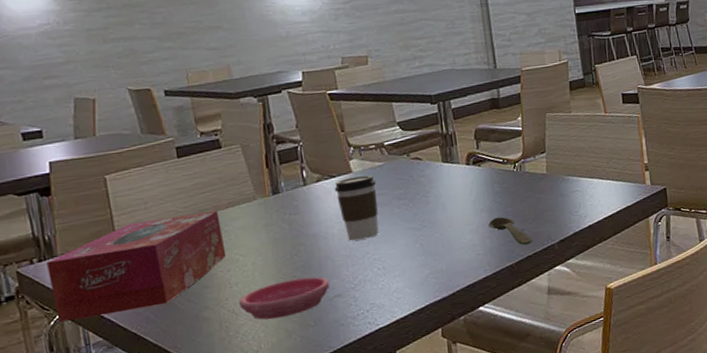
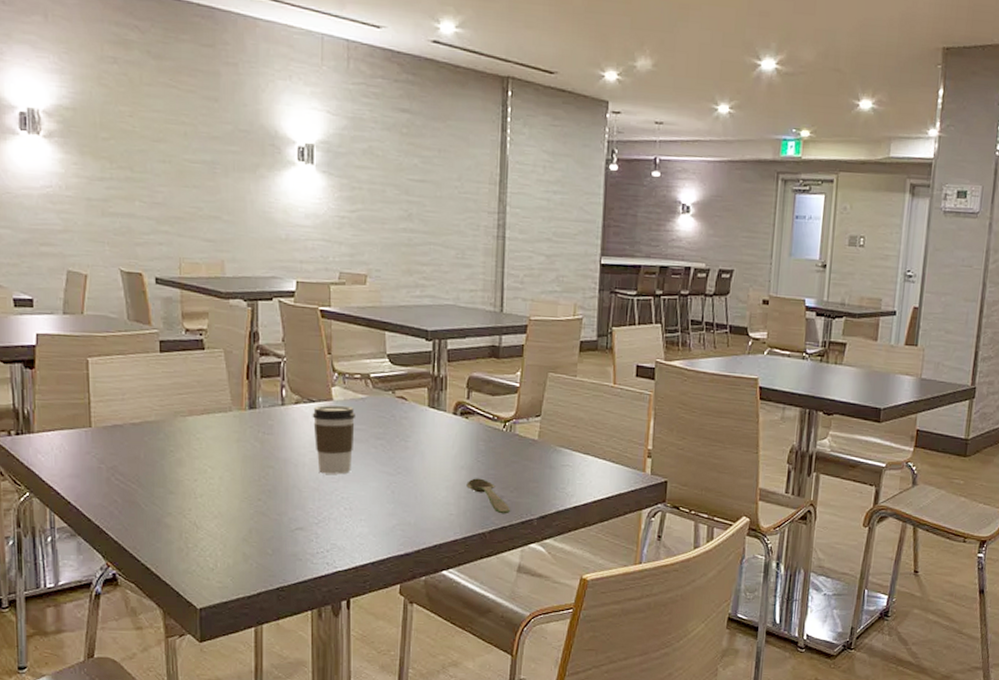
tissue box: present [46,211,227,322] -> none [23,412,195,503]
saucer: present [239,277,330,320] -> none [202,502,294,540]

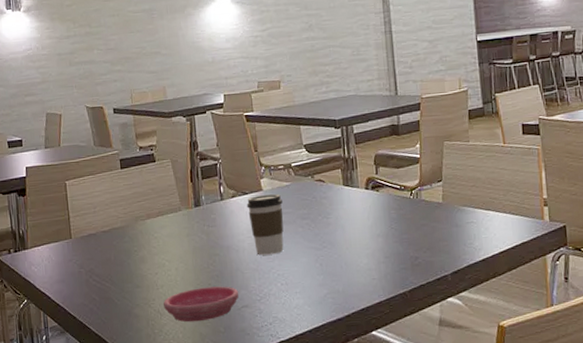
saucer: none [202,502,294,540] -> present [163,286,239,322]
spoon: present [466,478,511,514] -> none [384,243,427,274]

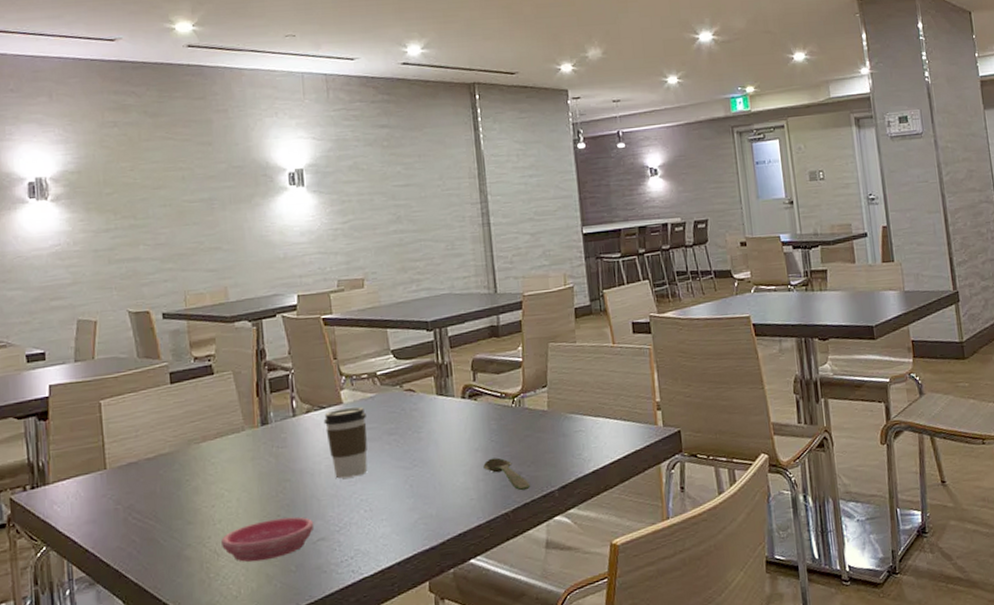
spoon: none [384,243,427,274] -> present [483,457,531,491]

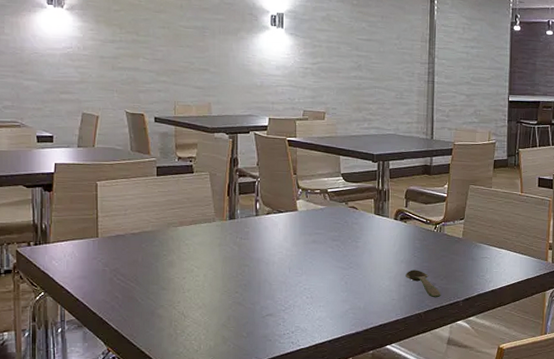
saucer: present [221,517,314,562] -> none [189,294,265,326]
coffee cup: present [323,406,368,479] -> none [280,214,316,270]

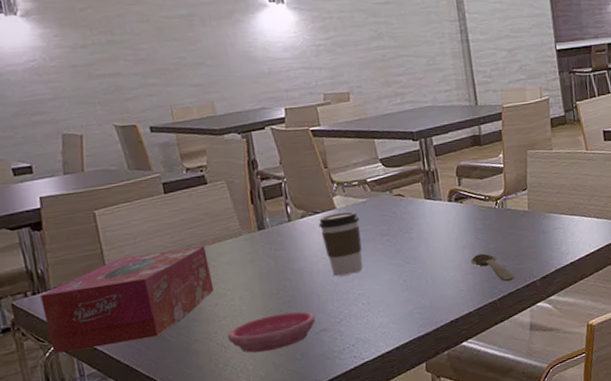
tissue box: none [41,225,184,299] -> present [40,246,215,354]
saucer: none [189,294,265,326] -> present [227,311,316,353]
coffee cup: none [280,214,316,270] -> present [318,211,363,276]

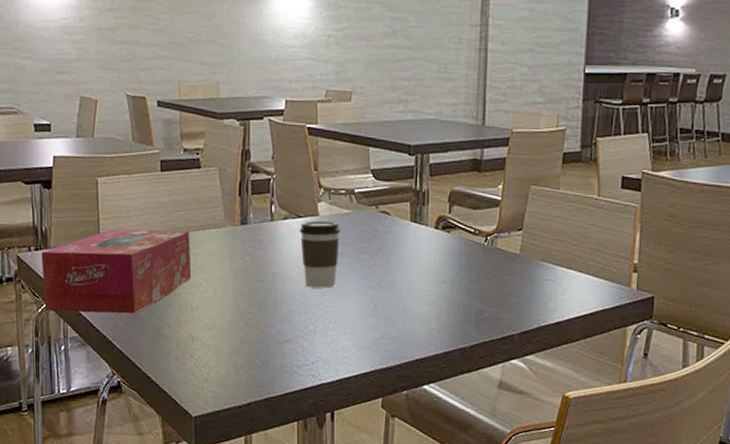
saucer: present [227,311,316,353] -> none [197,315,282,352]
spoon: present [471,253,515,282] -> none [448,292,492,330]

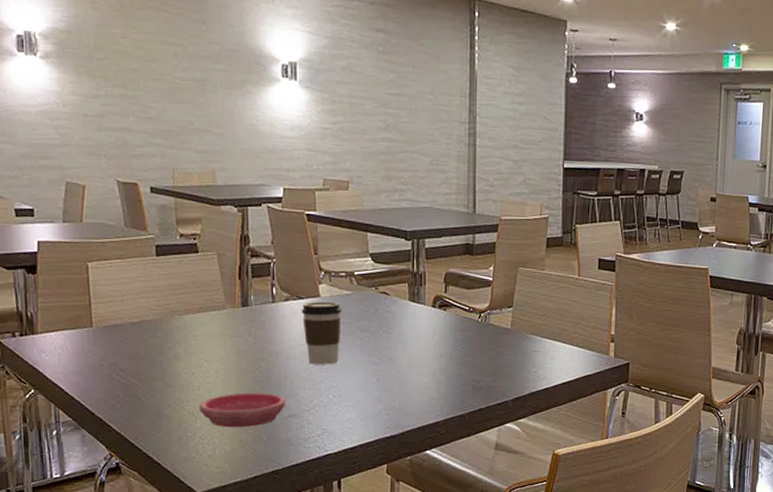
tissue box: present [41,229,192,314] -> none [27,312,192,397]
saucer: none [197,315,282,352] -> present [199,393,286,428]

